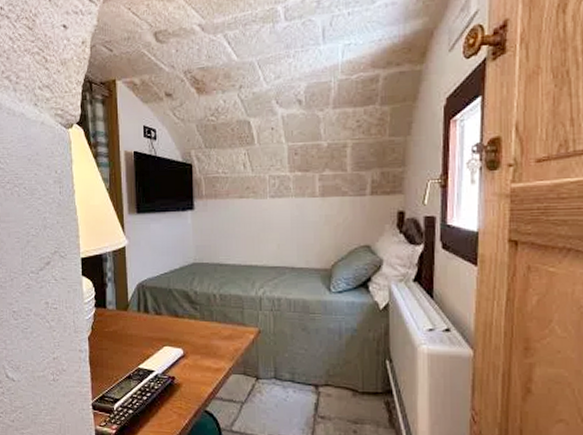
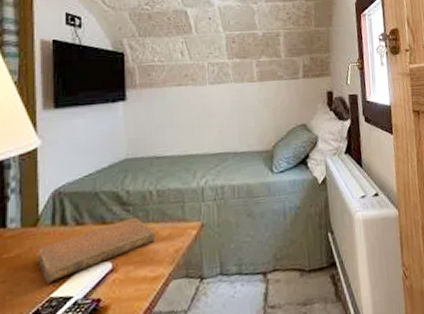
notebook: none [129,315,218,357] -> present [38,217,156,283]

